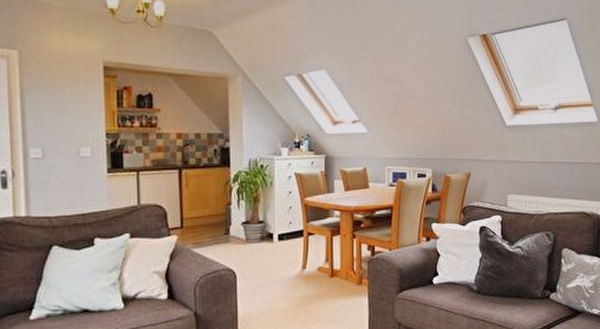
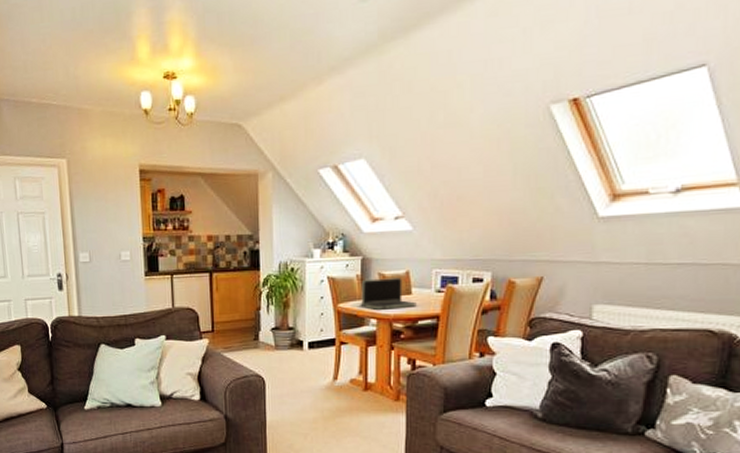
laptop: none [325,173,374,203] -> present [360,277,417,310]

